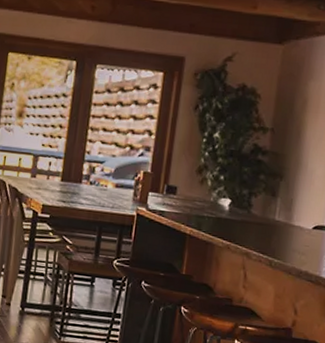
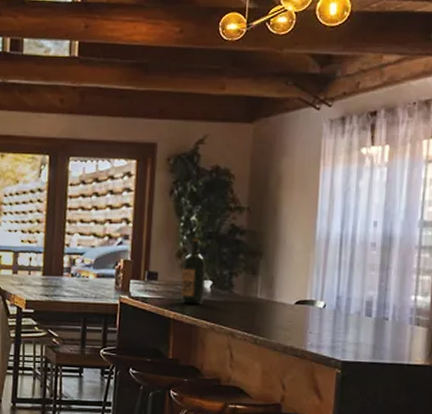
wine bottle: none [198,154,226,222] -> present [181,238,207,305]

